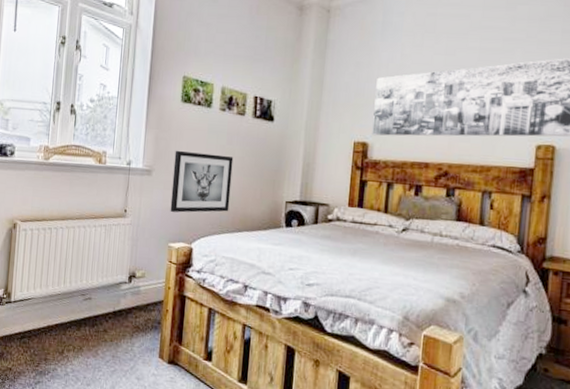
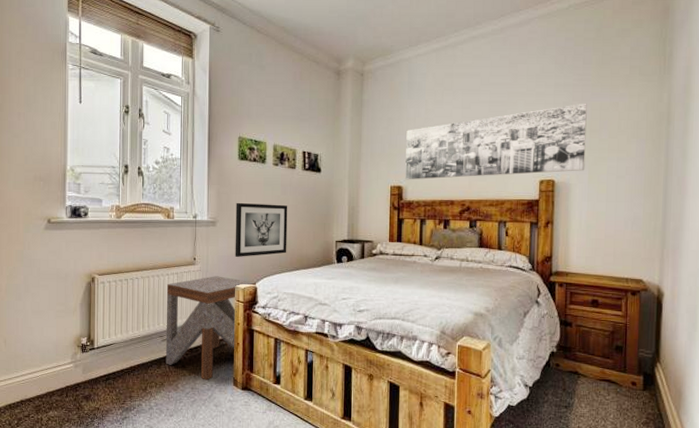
side table: none [86,231,192,349] -> present [165,276,256,381]

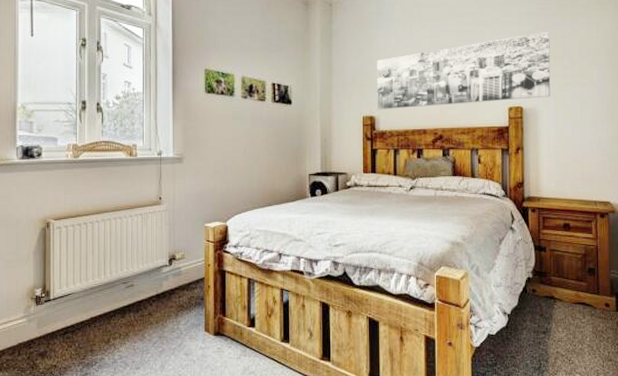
side table: present [165,276,256,381] -> none [130,215,226,328]
wall art: present [235,202,288,257] -> none [203,137,259,194]

